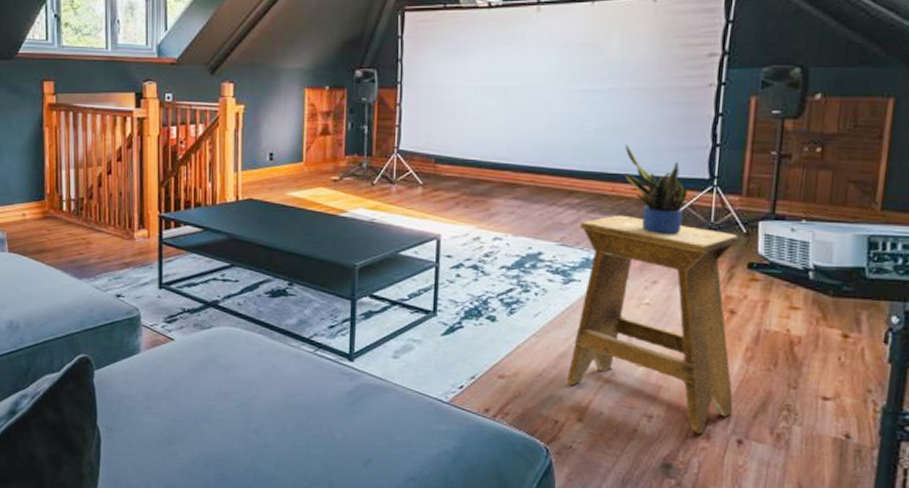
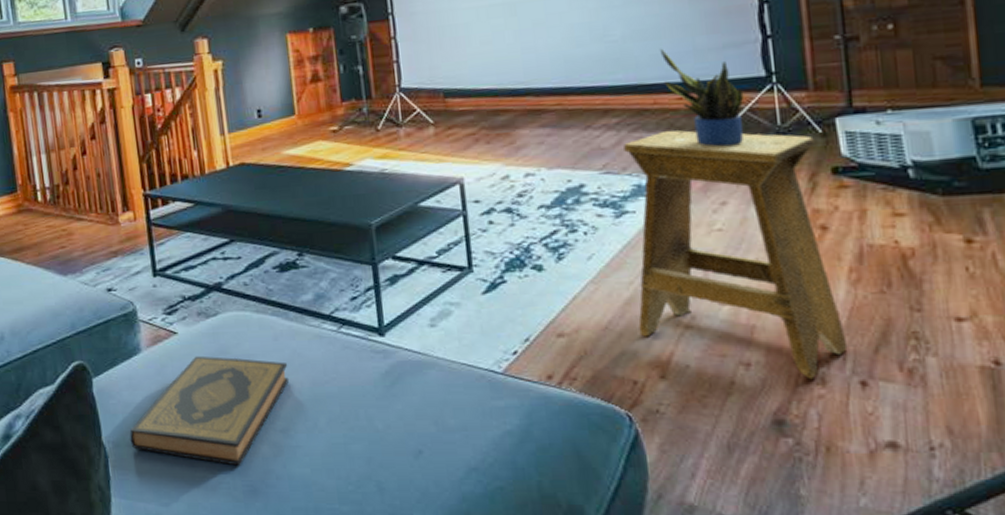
hardback book: none [122,361,267,457] -> present [129,355,290,466]

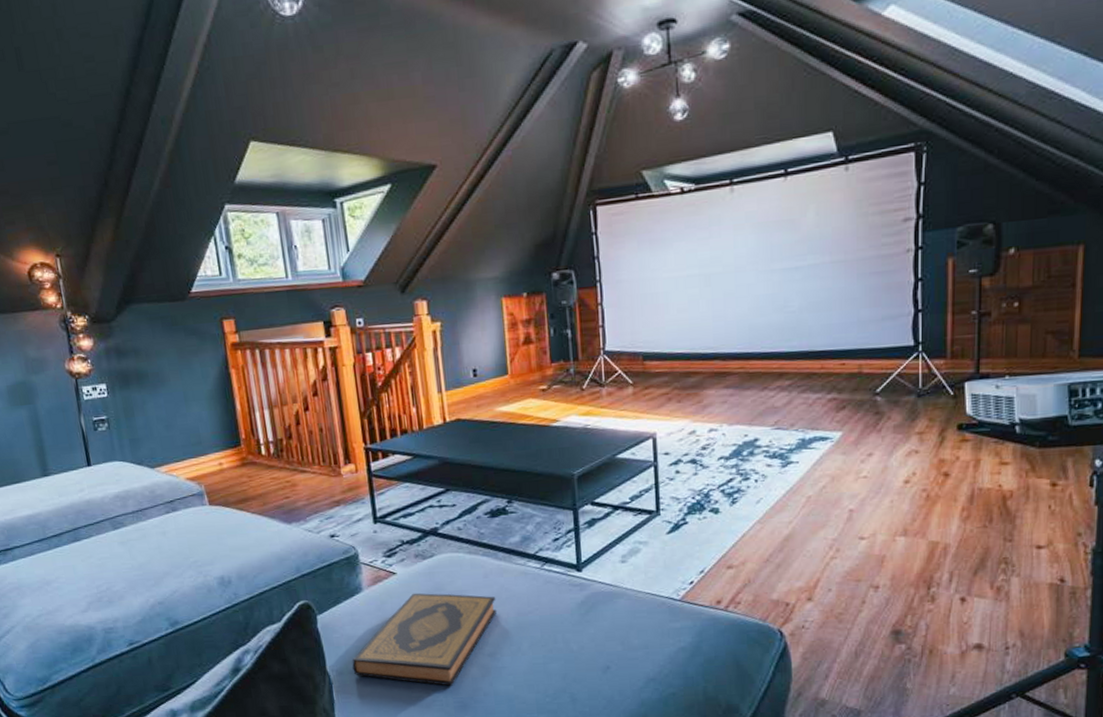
stool: present [623,130,848,380] -> none [793,391,954,598]
potted plant: present [659,48,745,147] -> none [829,319,895,407]

